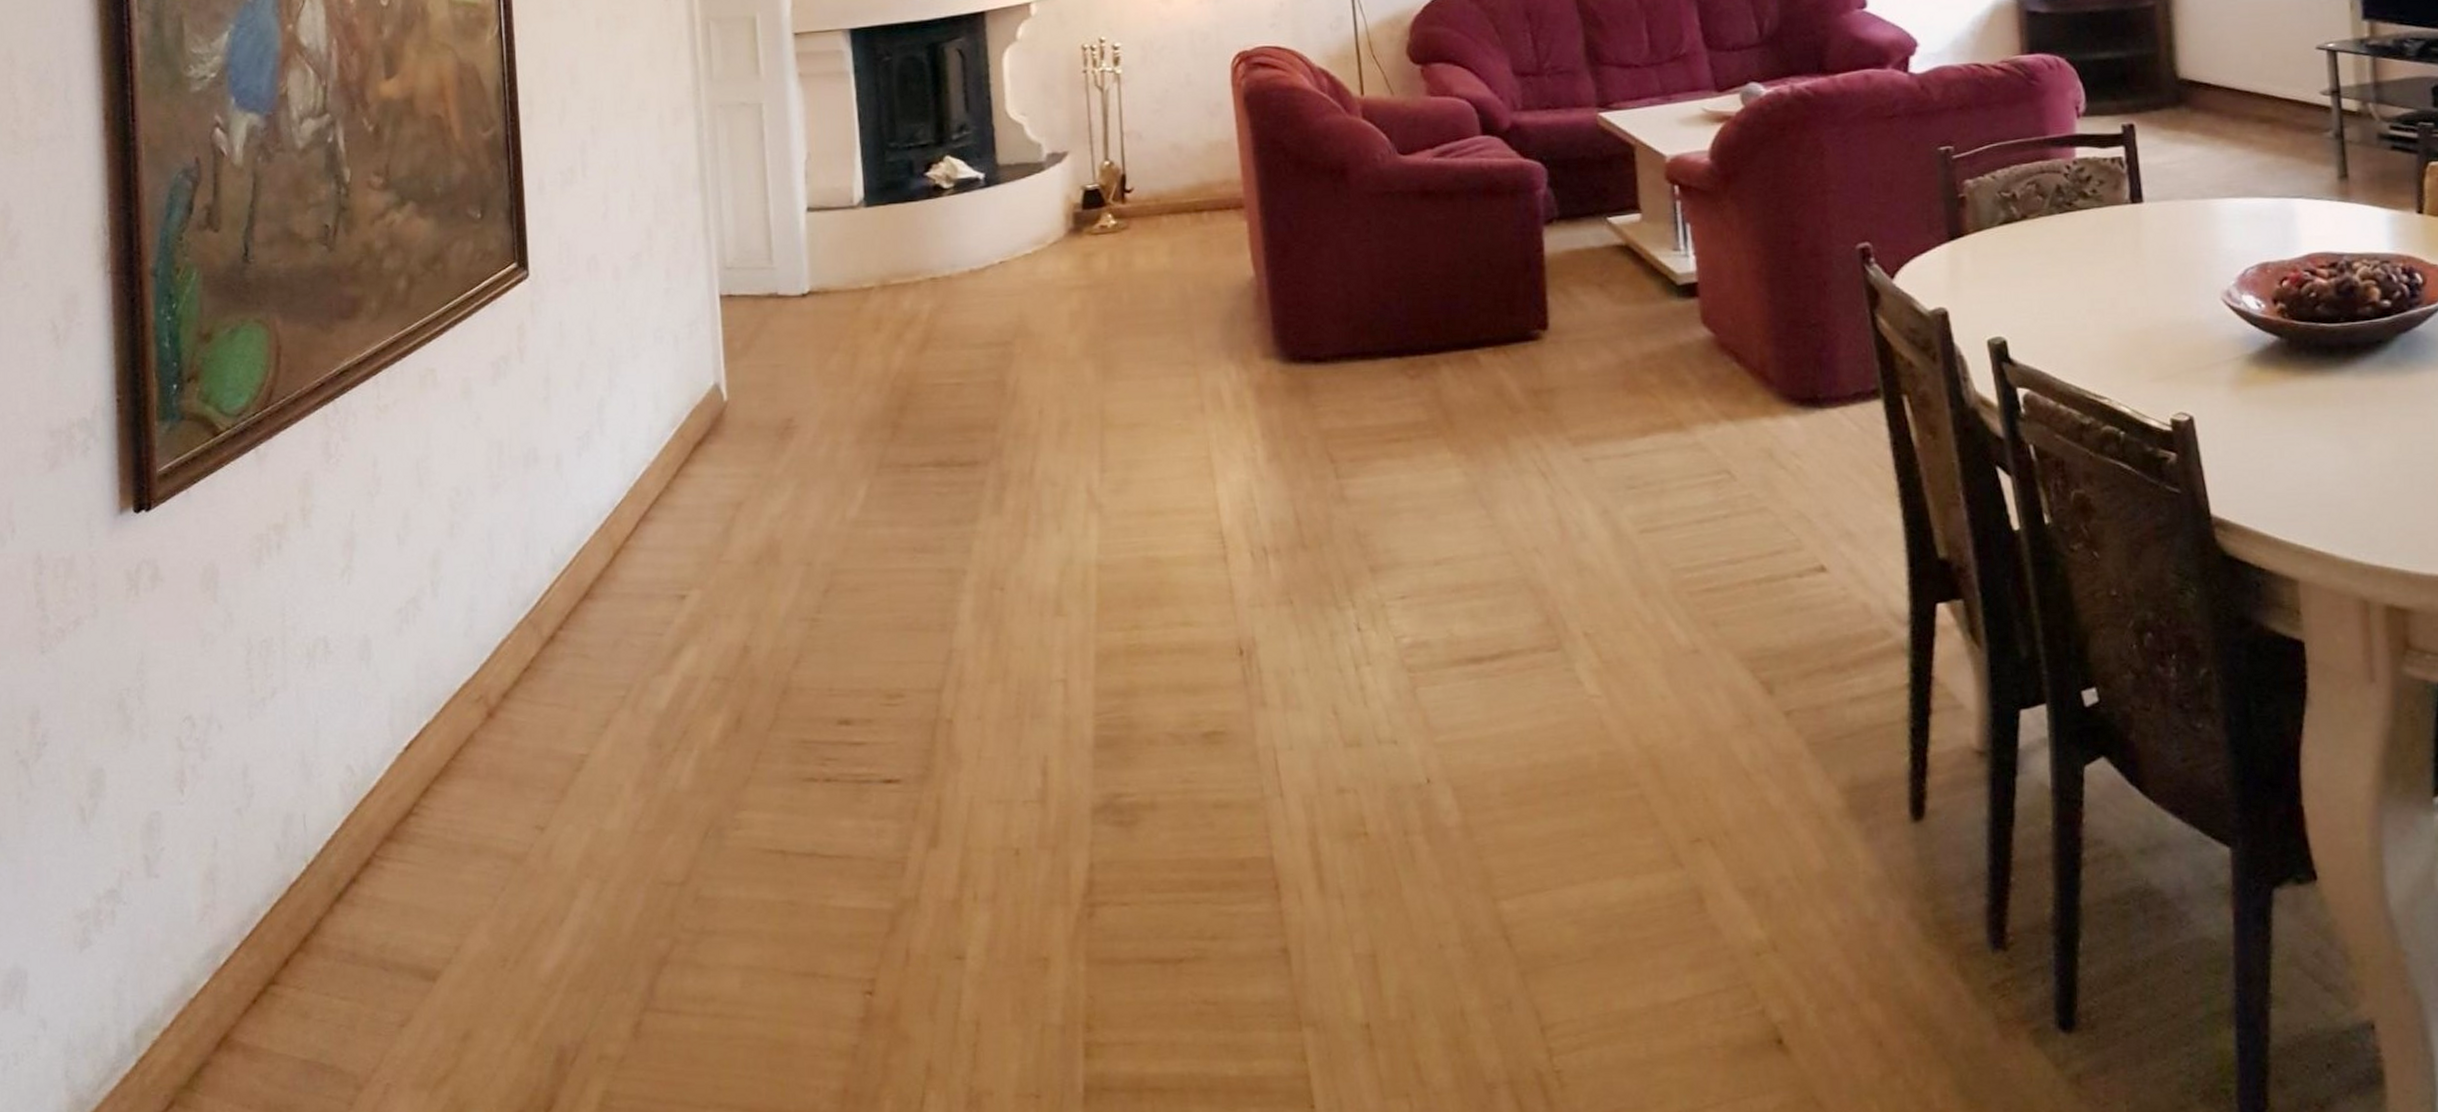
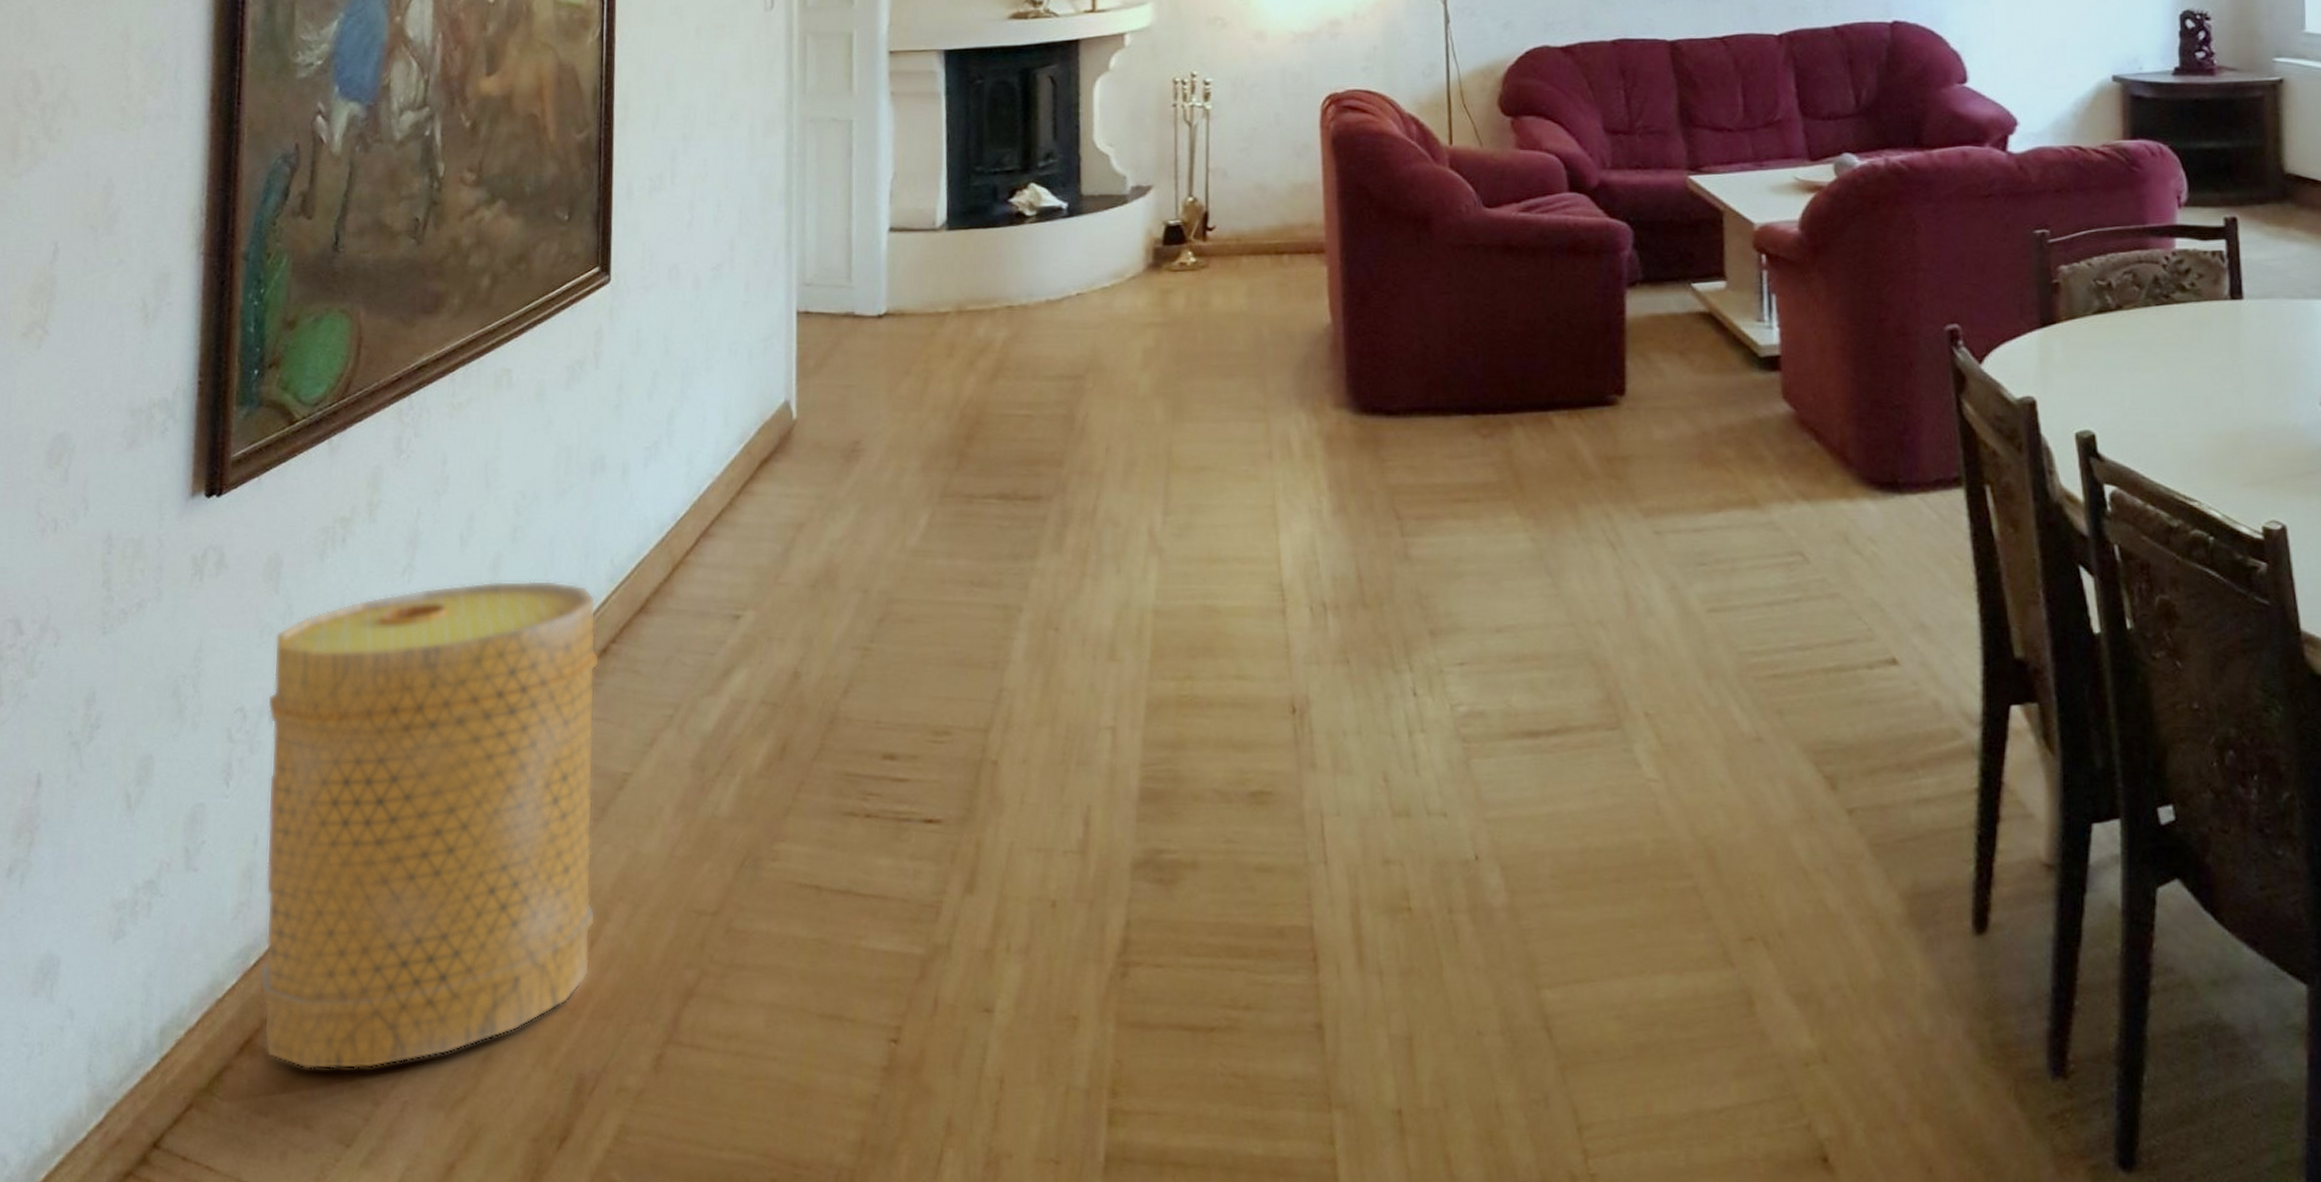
basket: none [215,573,564,1060] -> present [259,580,600,1070]

